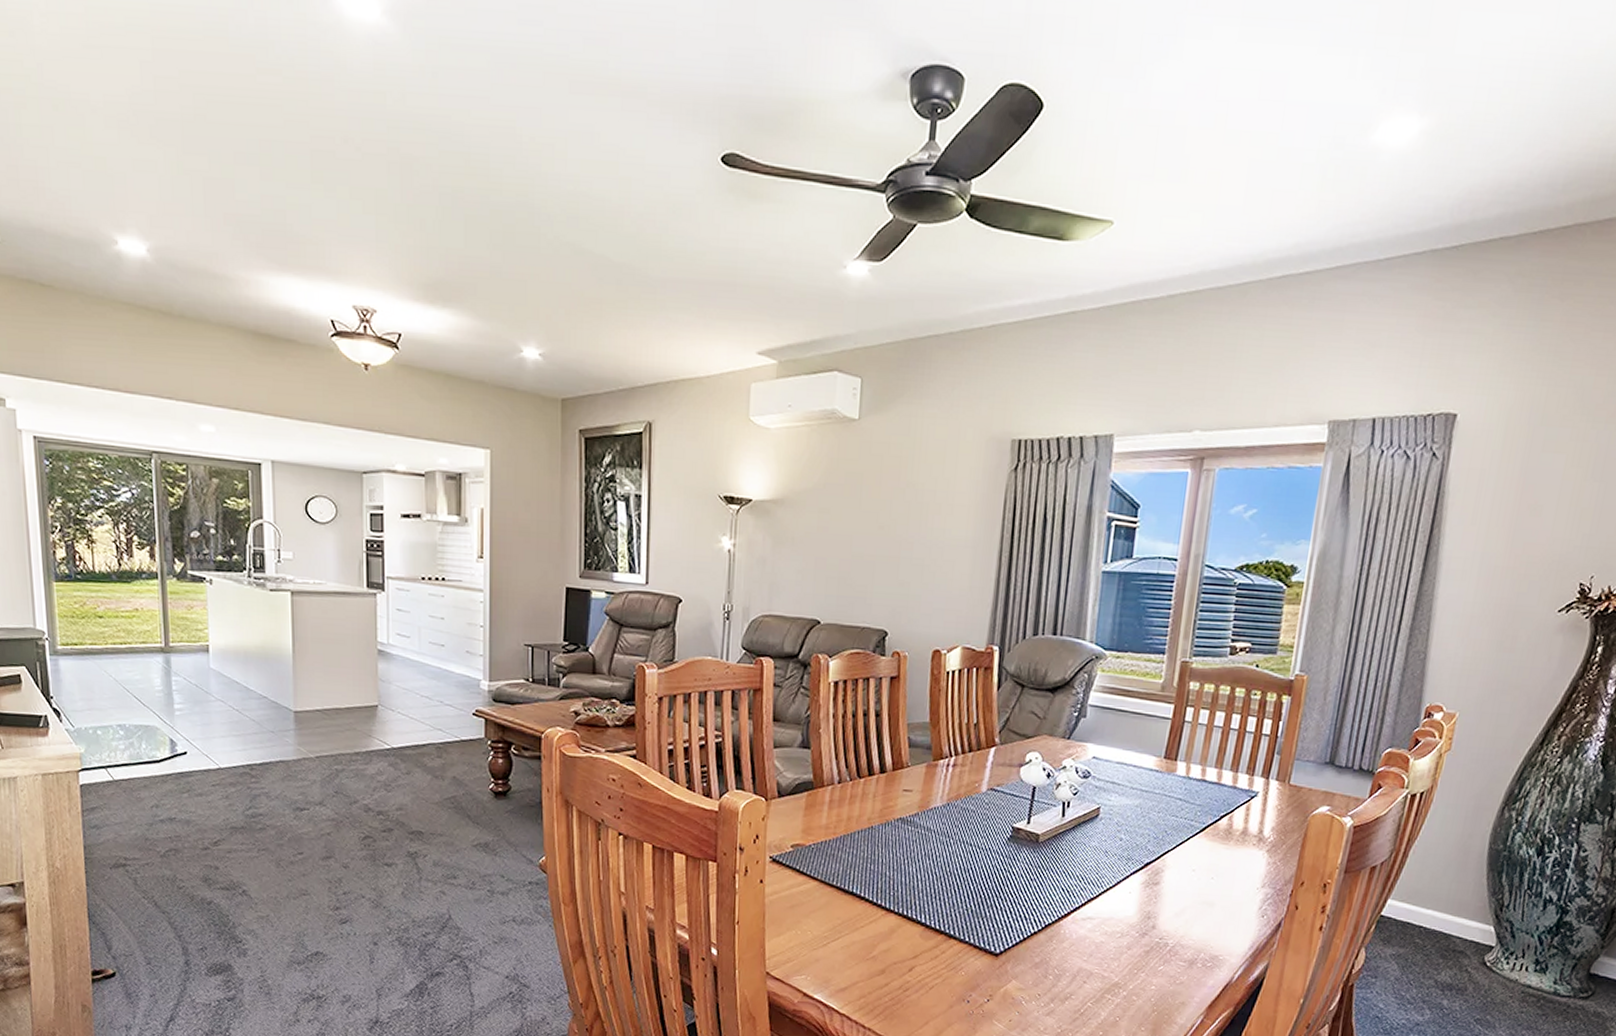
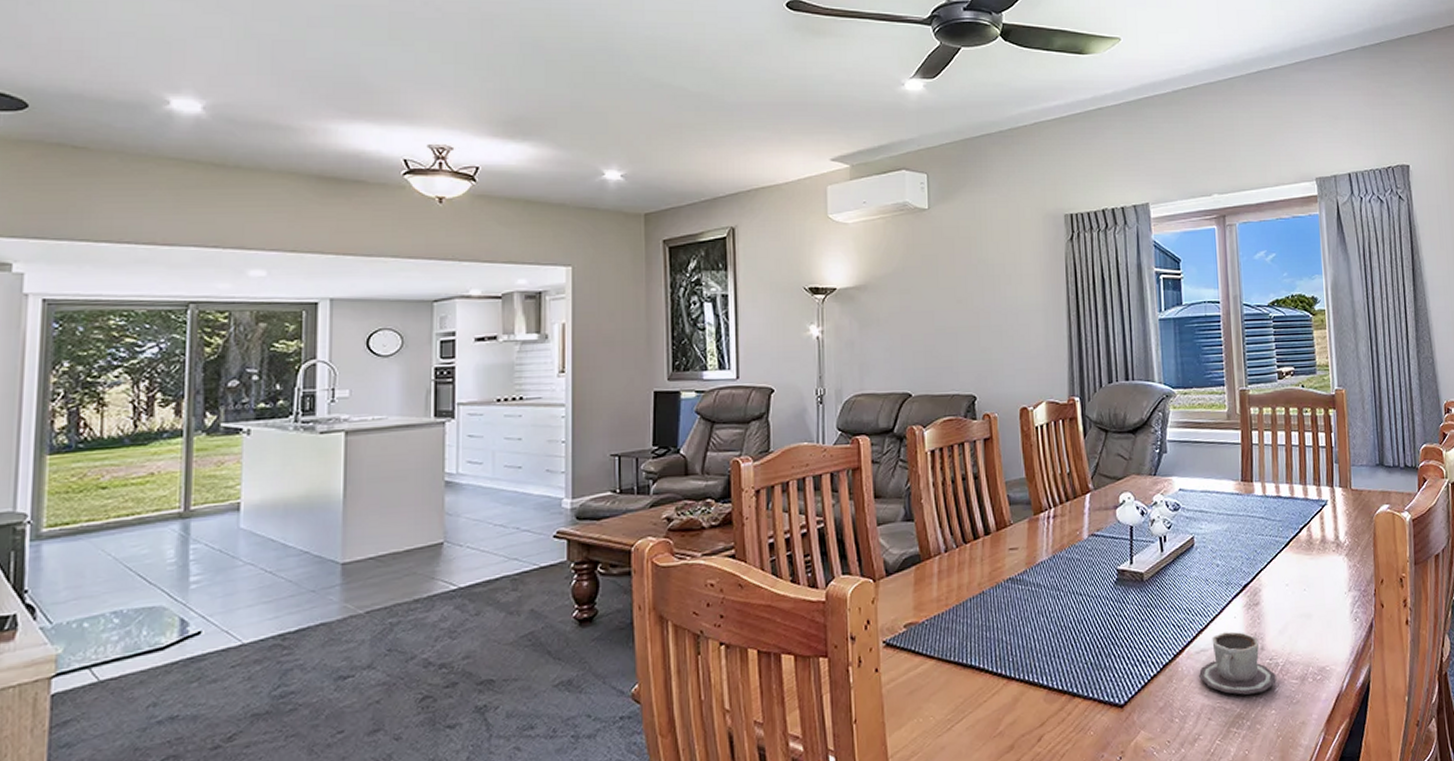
cup: none [1081,905,1163,968] -> present [1199,631,1276,695]

